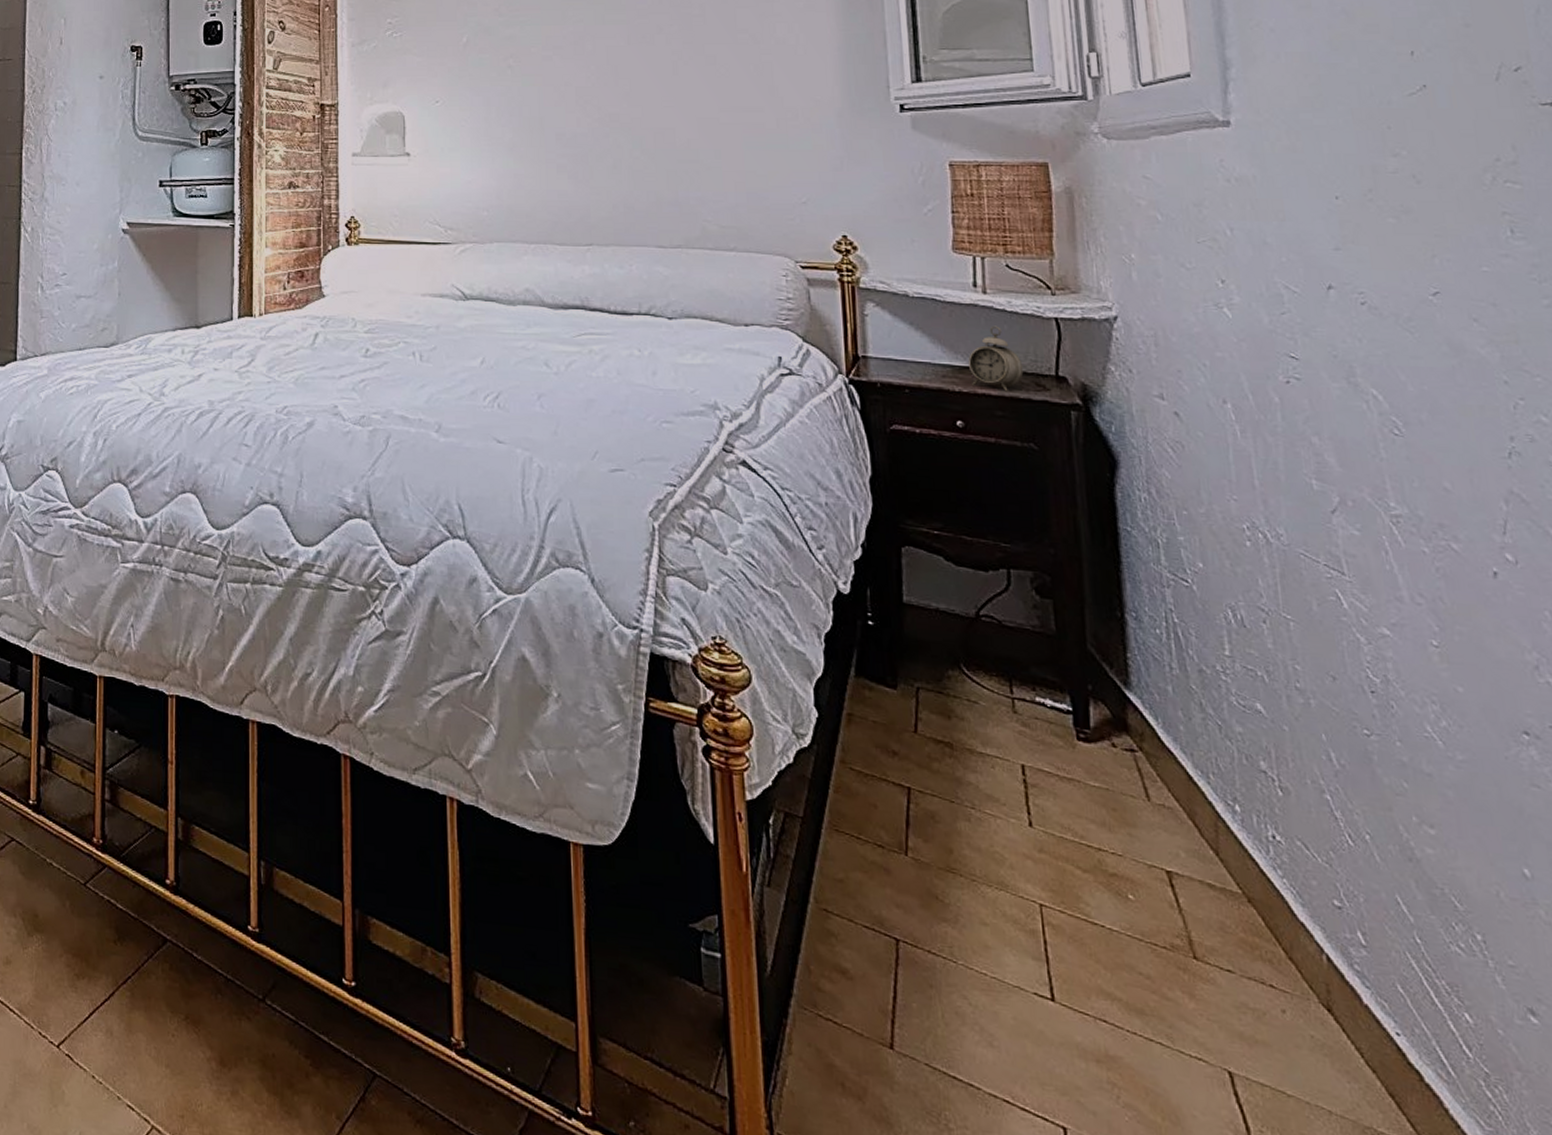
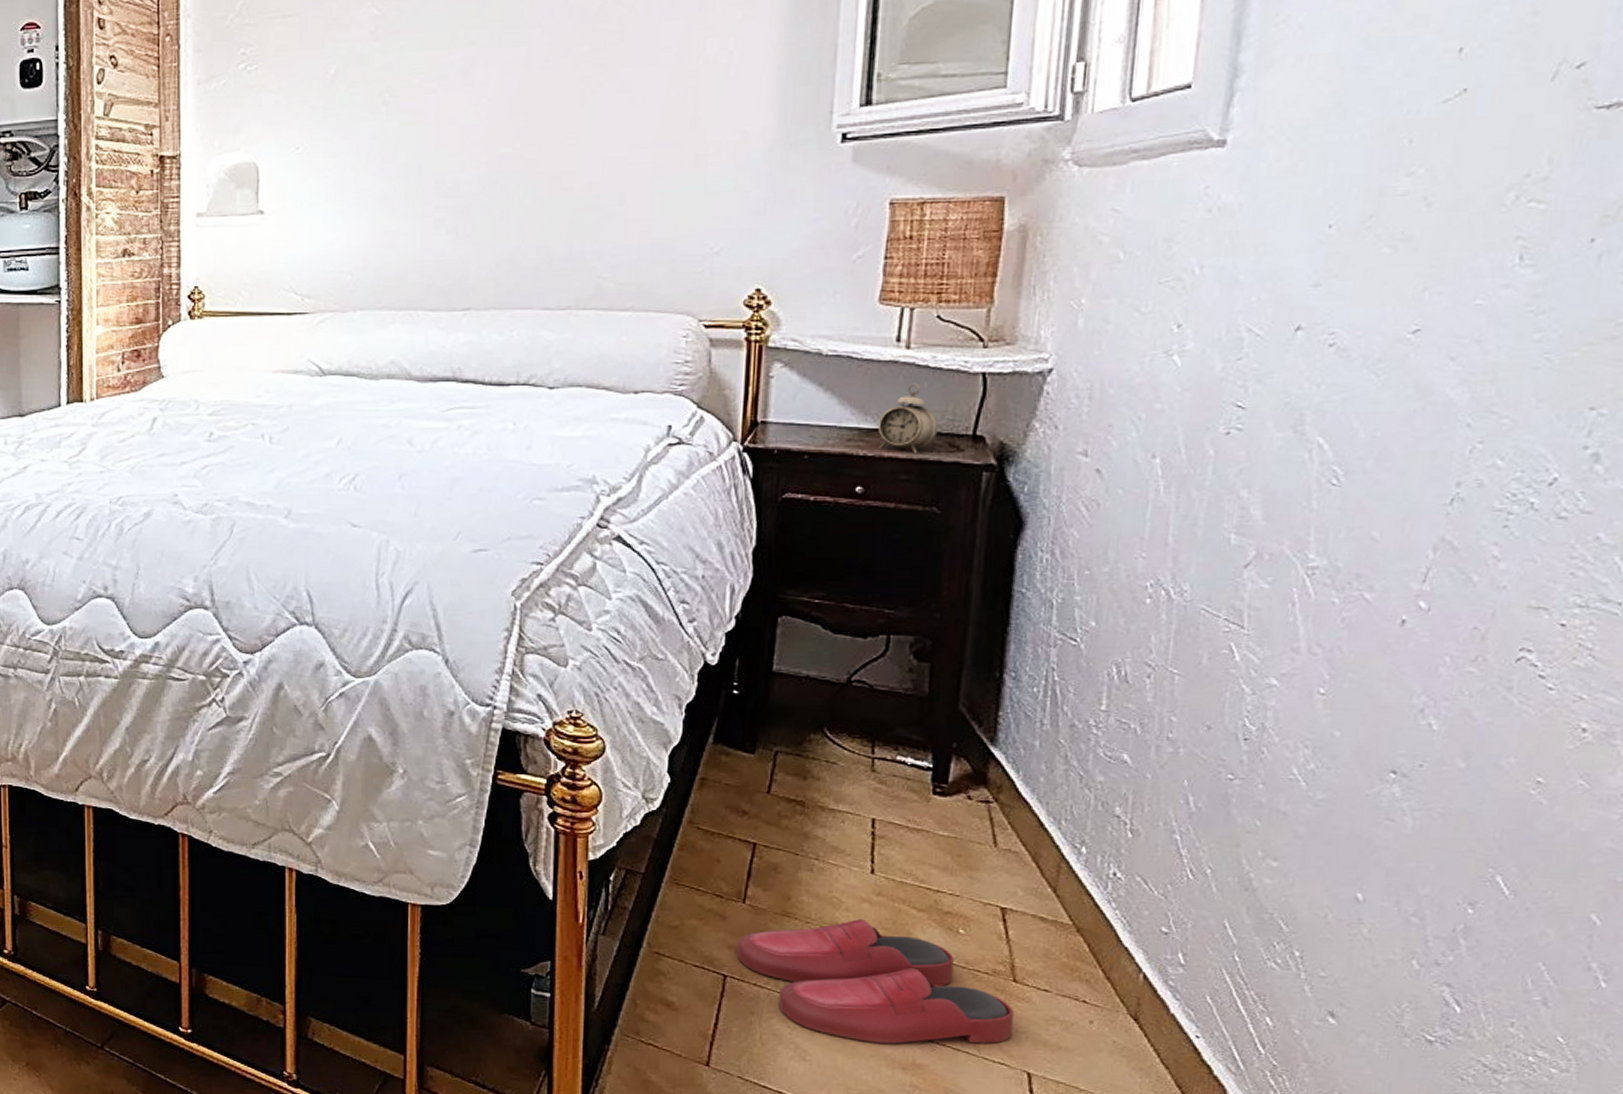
slippers: none [905,877,1204,1034] -> present [736,918,1014,1044]

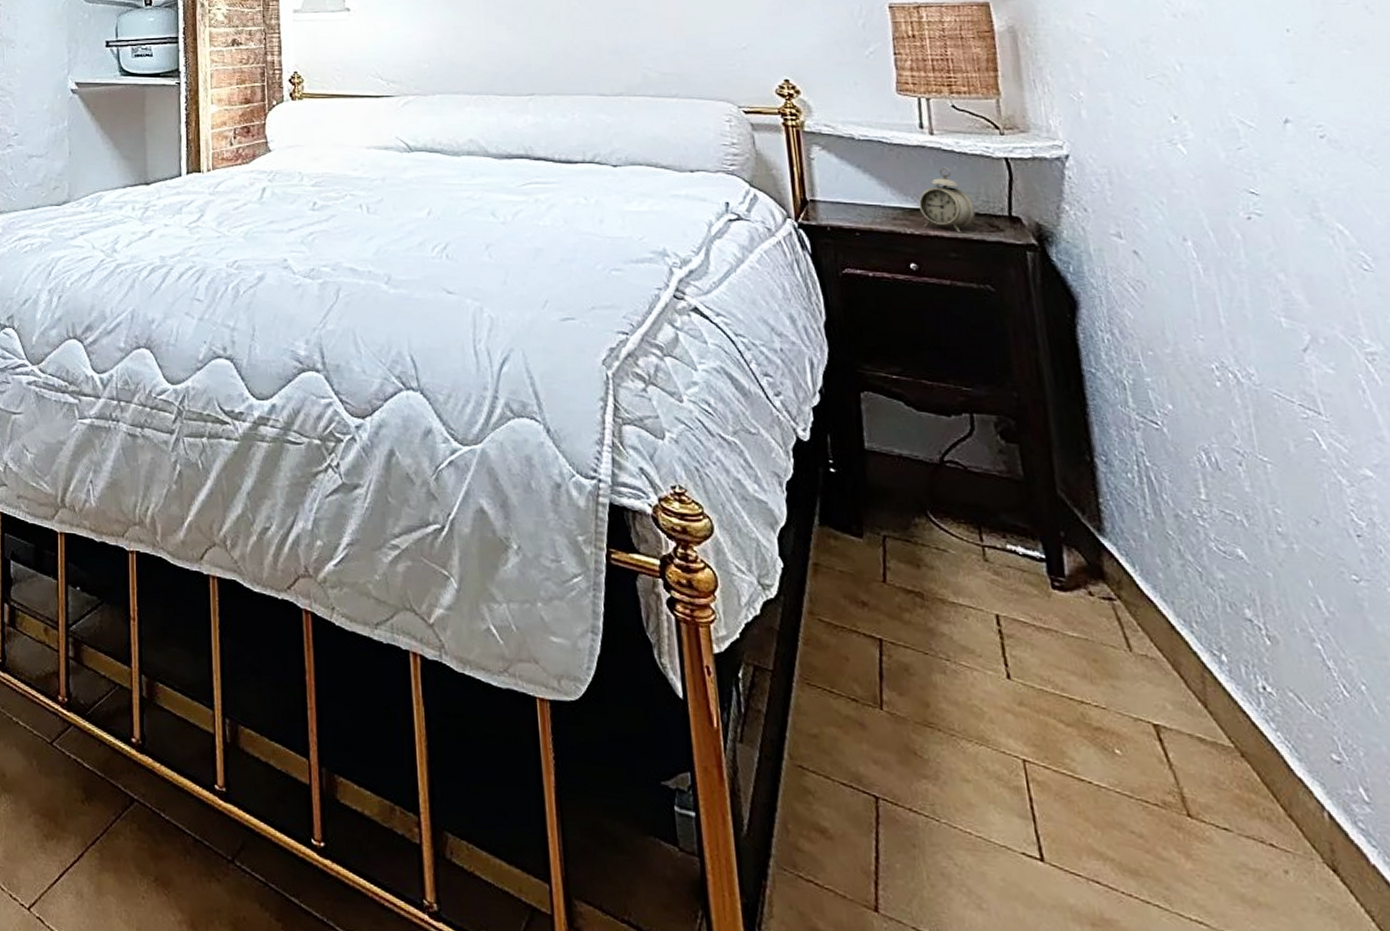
slippers: present [736,918,1014,1044] -> none [882,732,1203,896]

